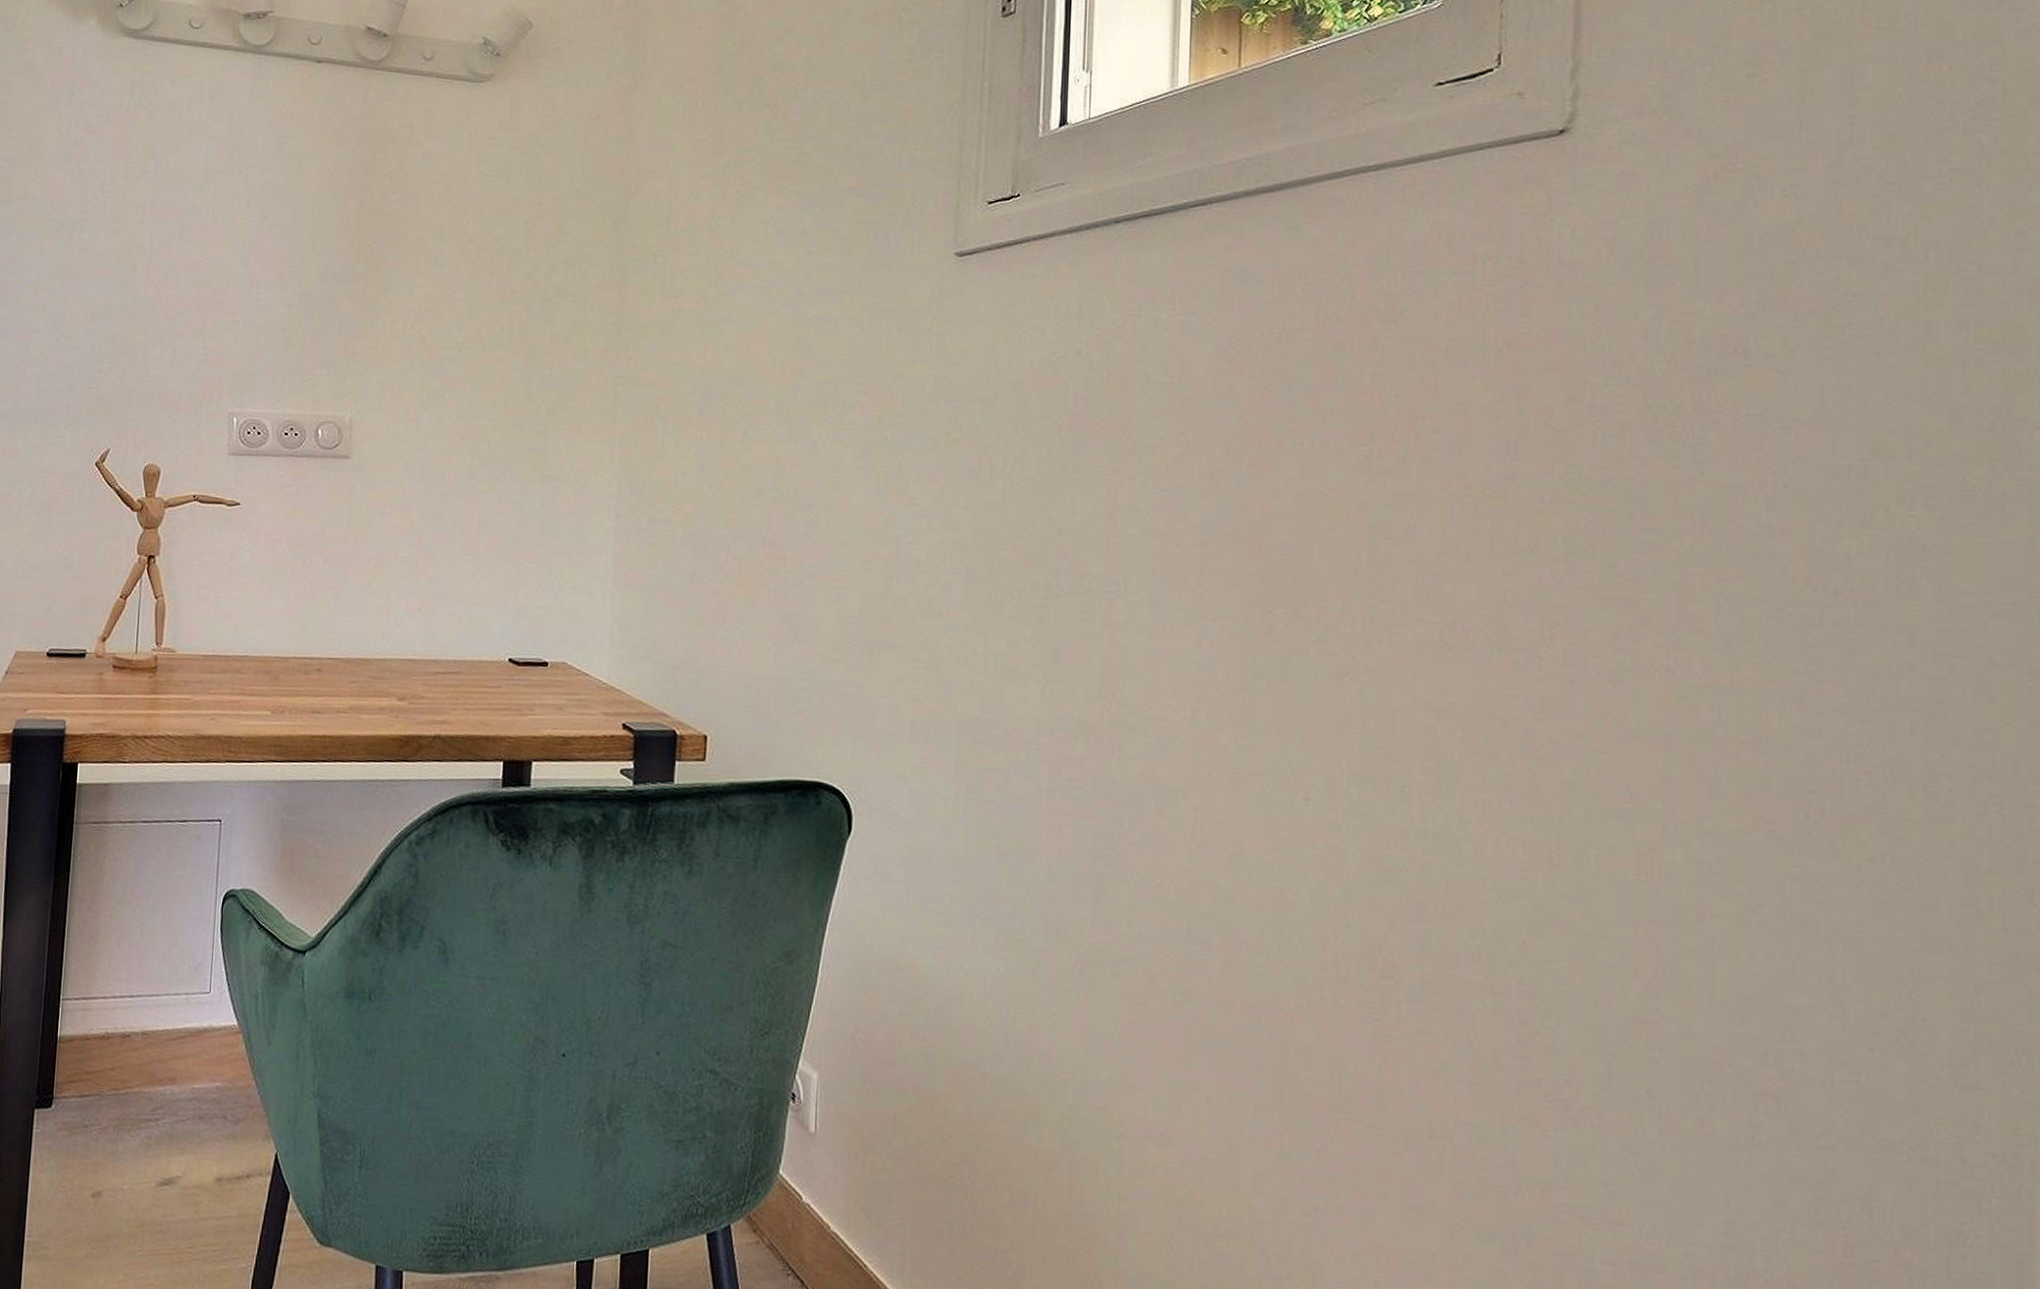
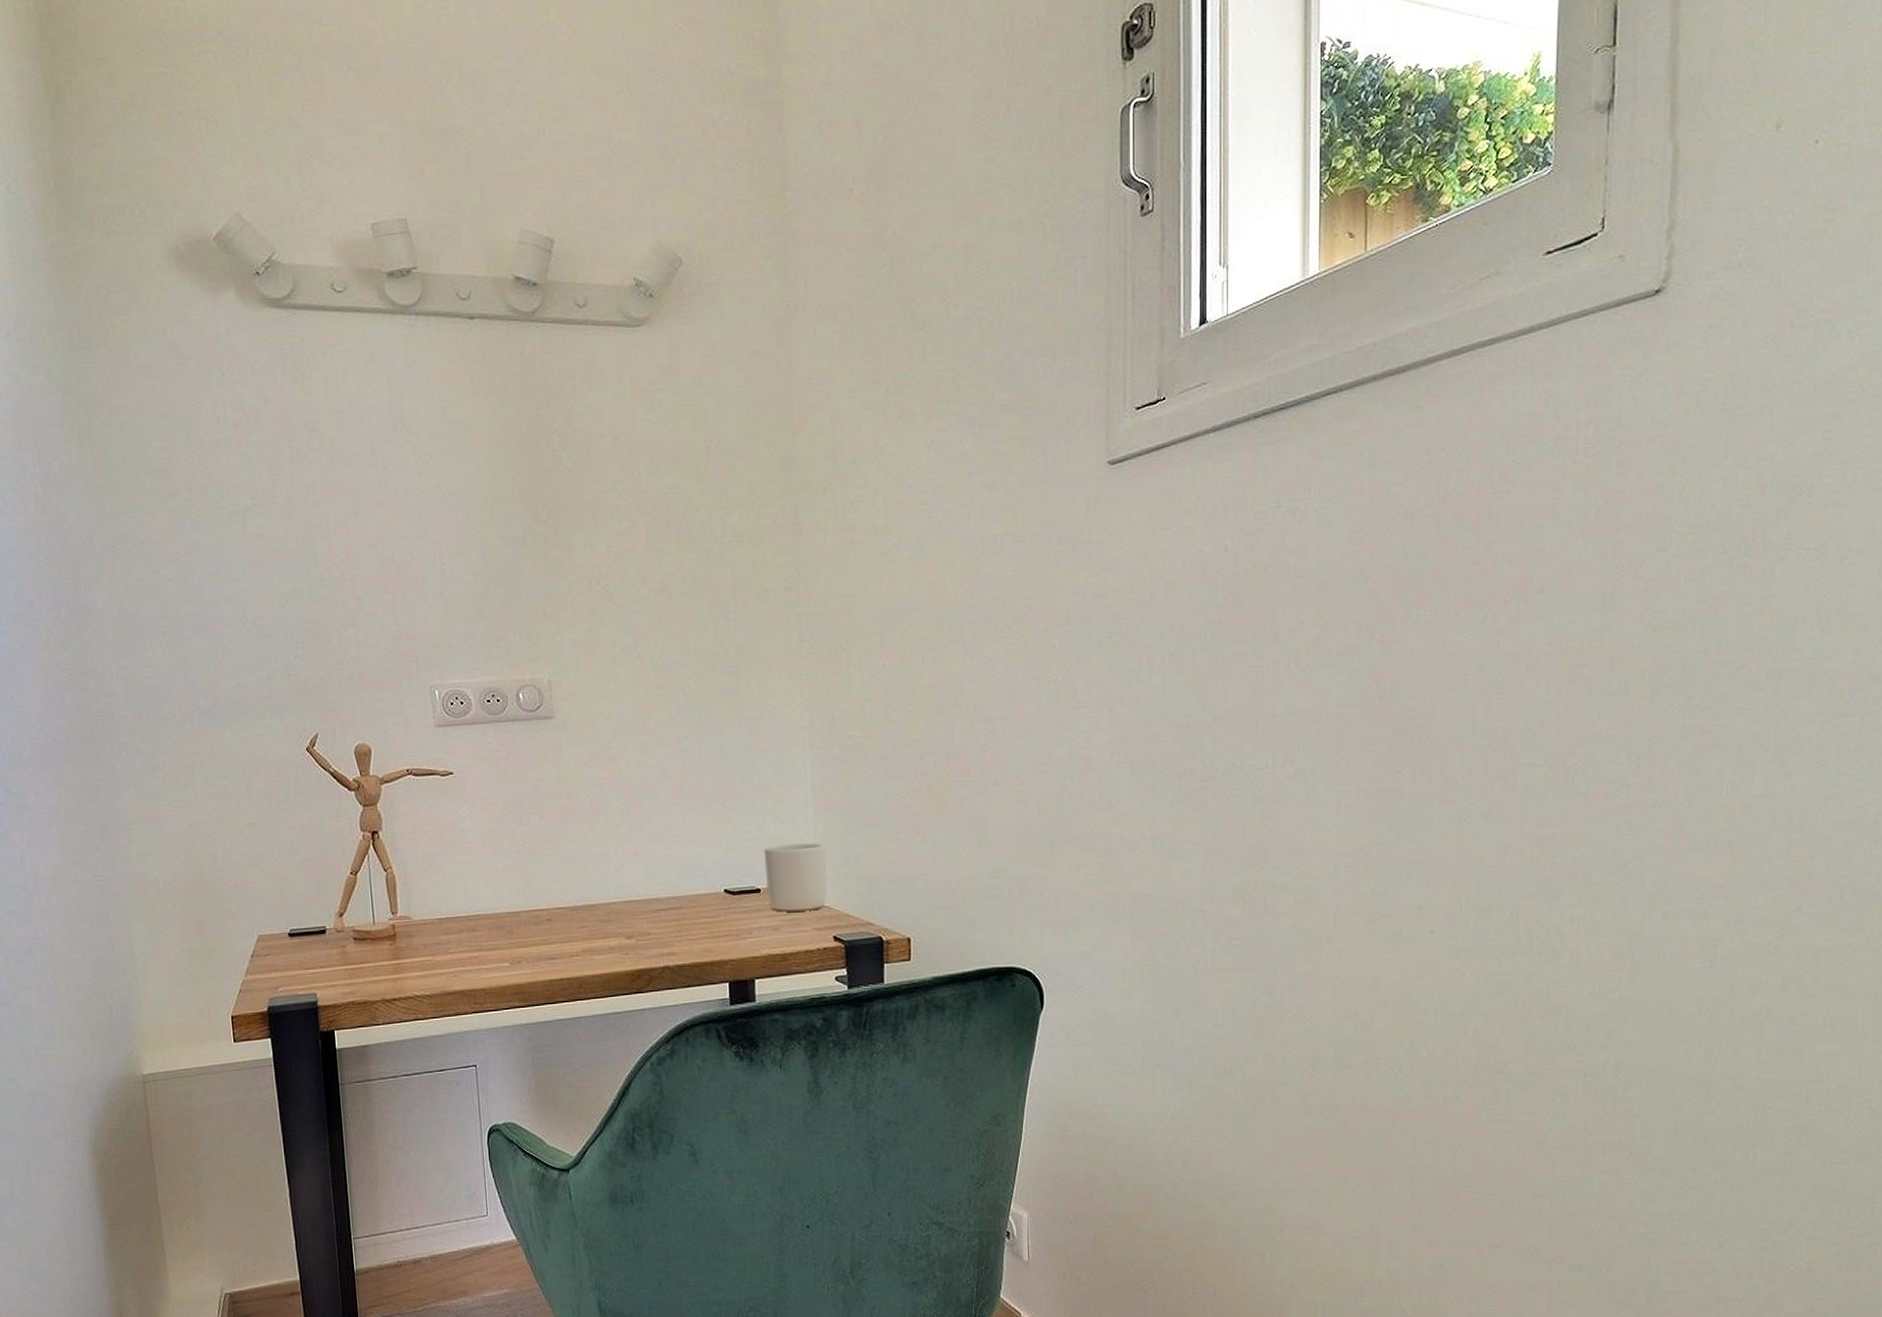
mug: none [554,616,623,693] -> present [764,843,827,912]

